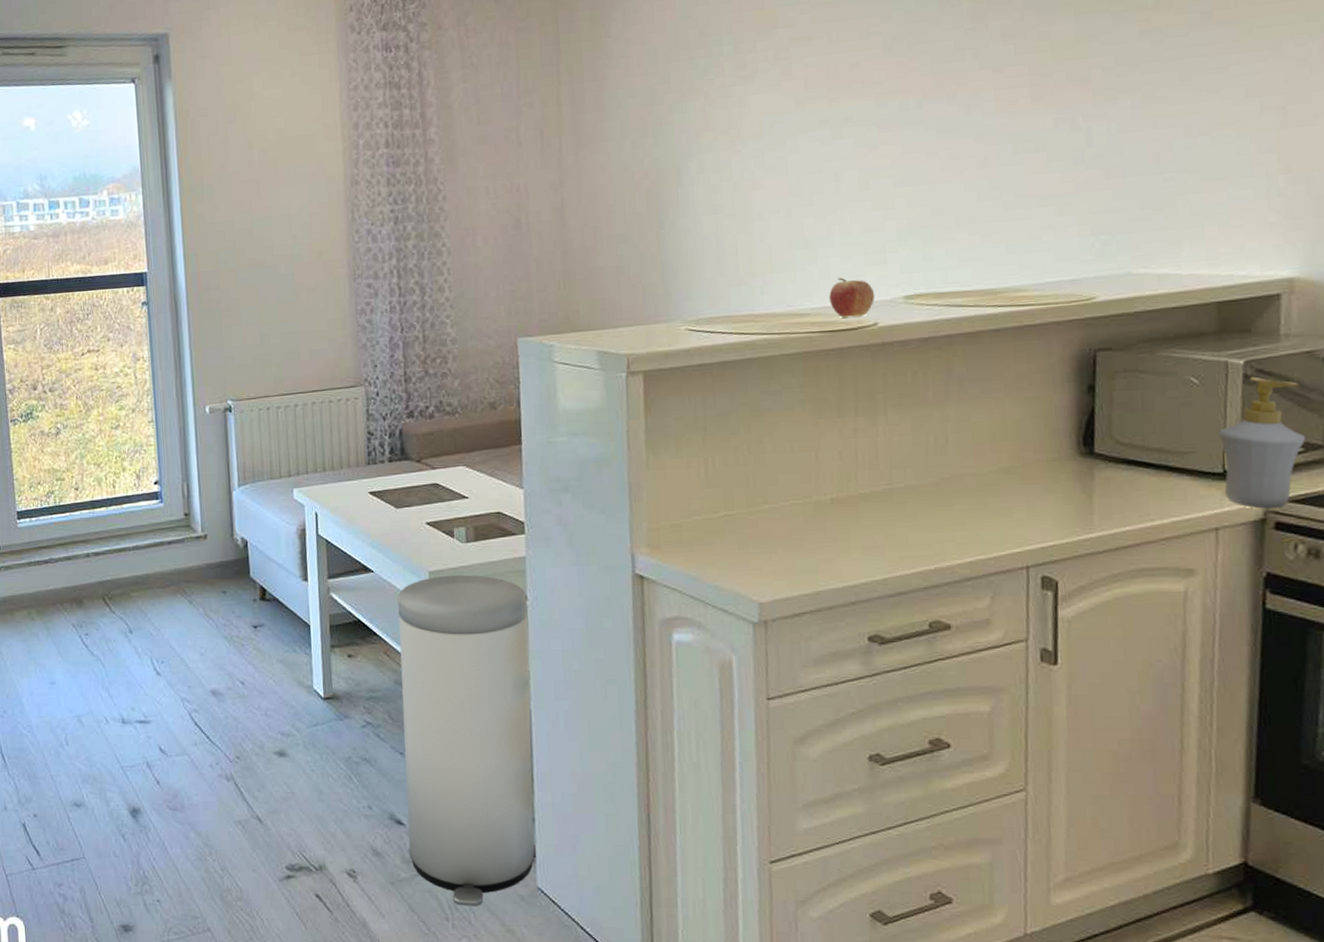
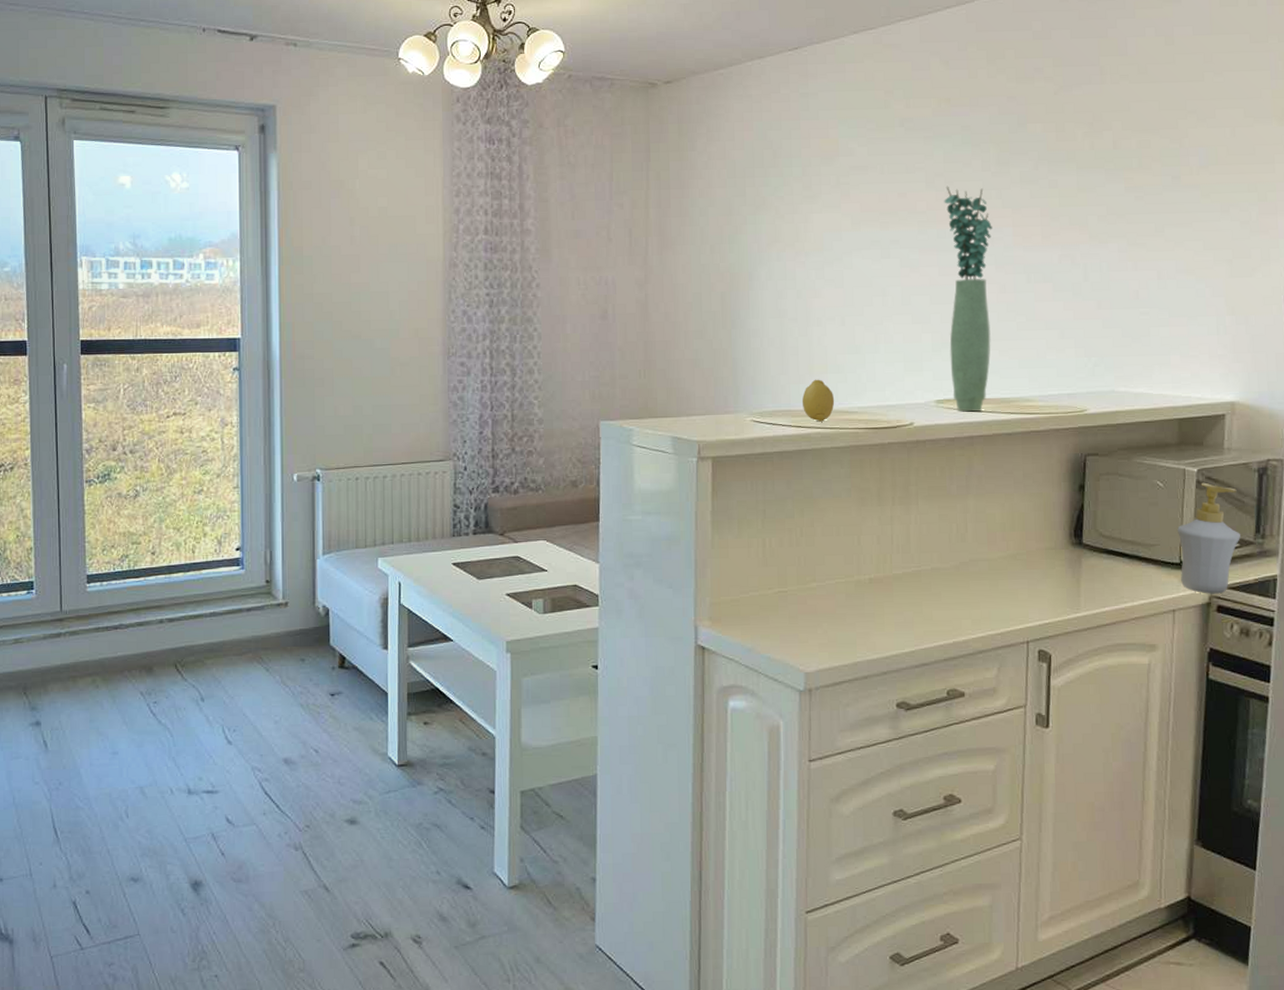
pedal bin: present [397,574,535,906] -> none [474,644,598,967]
fruit: none [743,279,783,327] -> present [801,379,835,422]
fruit: present [829,277,875,318] -> none [874,381,912,417]
vase: none [906,49,971,307] -> present [944,186,992,412]

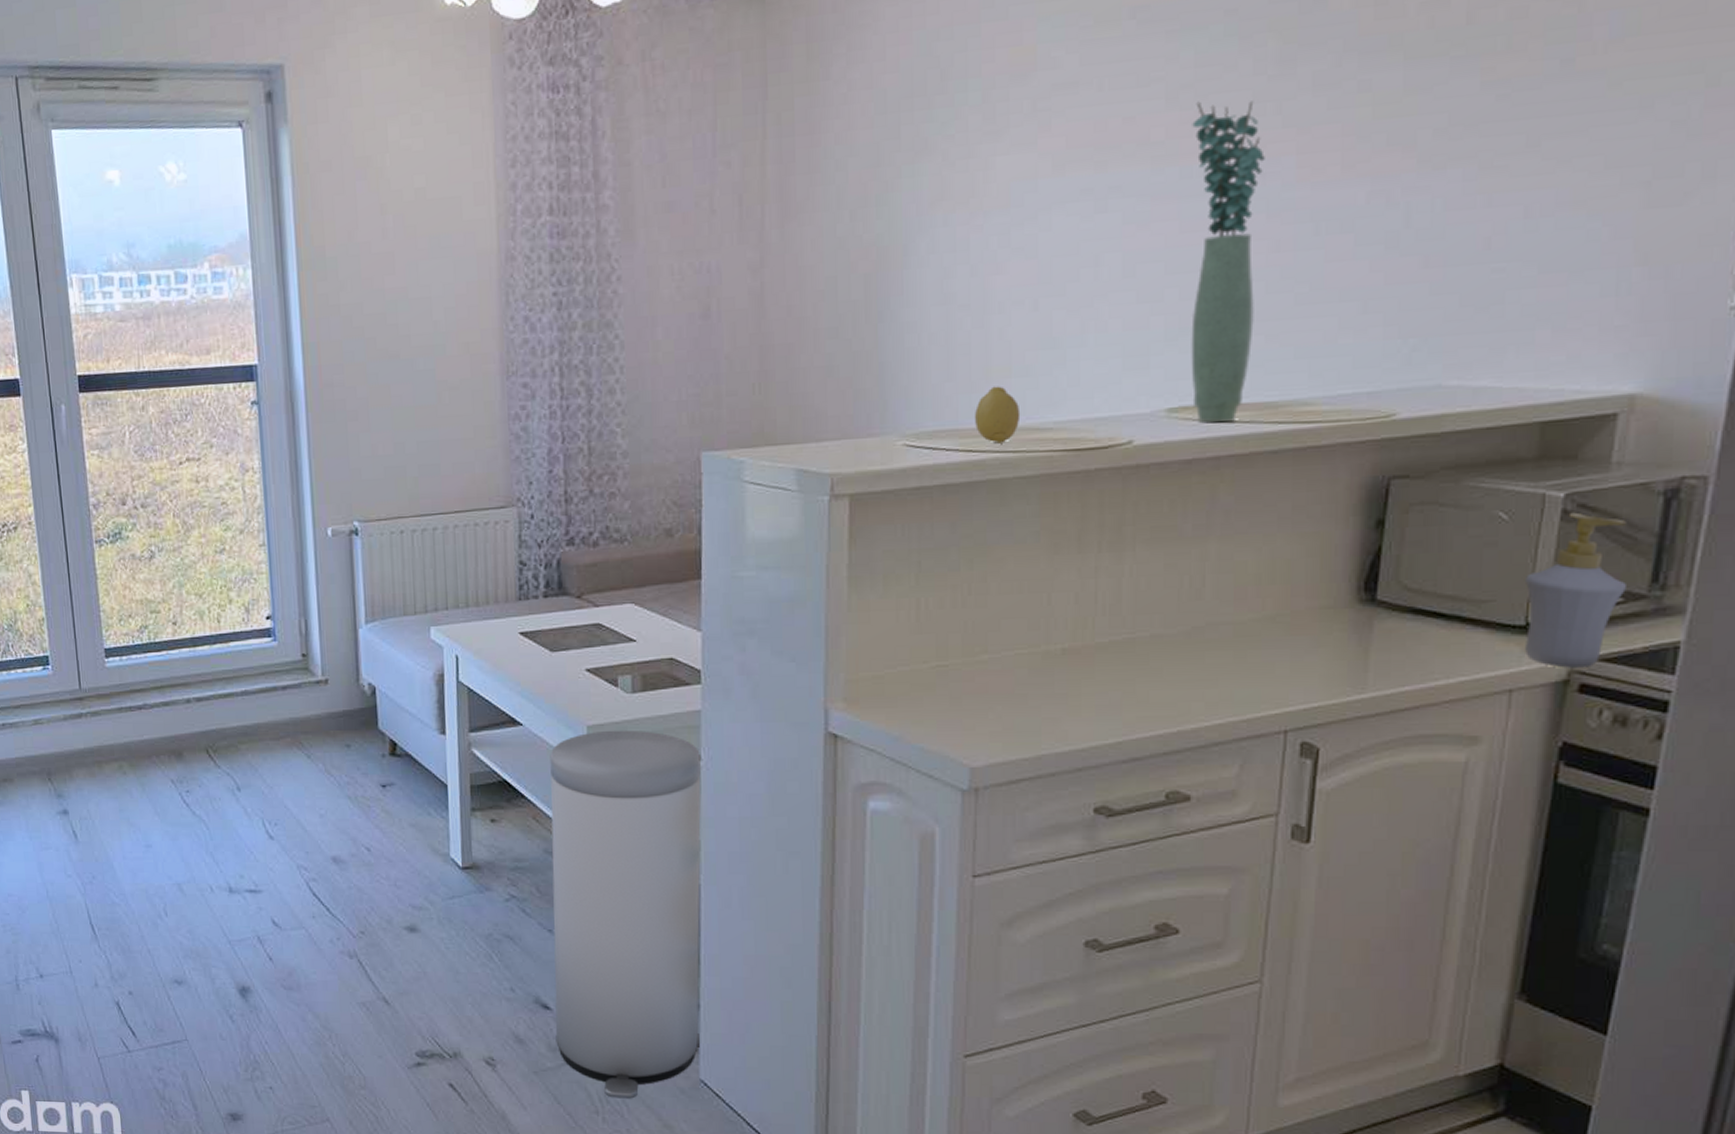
pedal bin: none [474,644,598,967] -> present [550,730,701,1099]

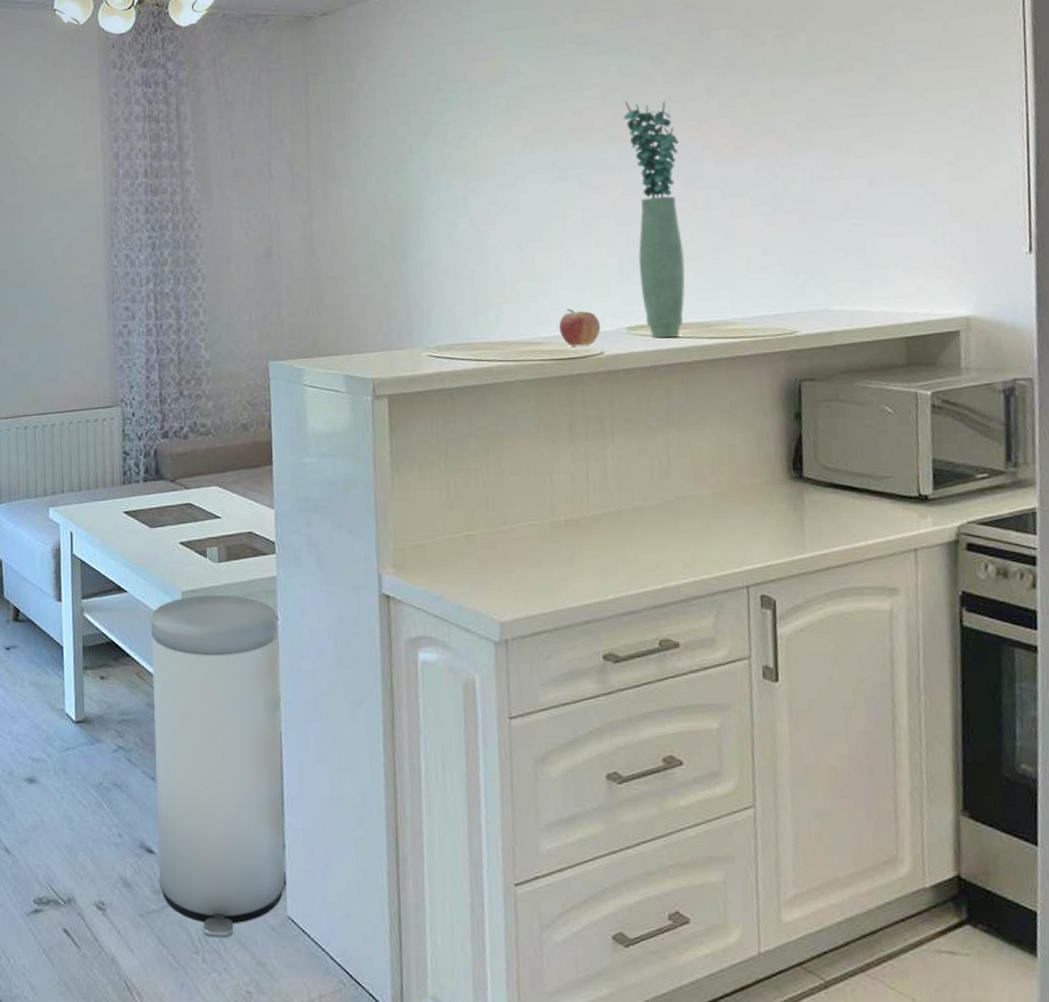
fruit: present [974,386,1021,444] -> none [480,309,517,354]
fruit: none [1077,385,1132,434] -> present [559,309,601,347]
soap bottle: present [1525,512,1626,668] -> none [913,406,989,531]

